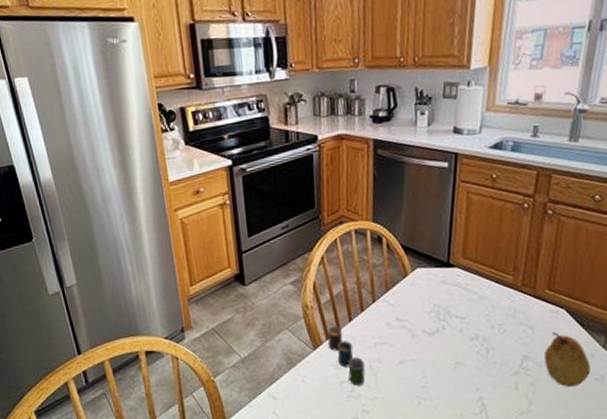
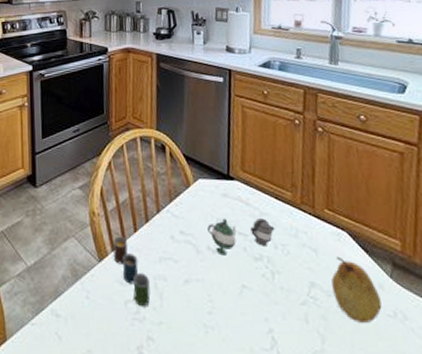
teapot: none [424,302,493,338] -> present [207,218,275,256]

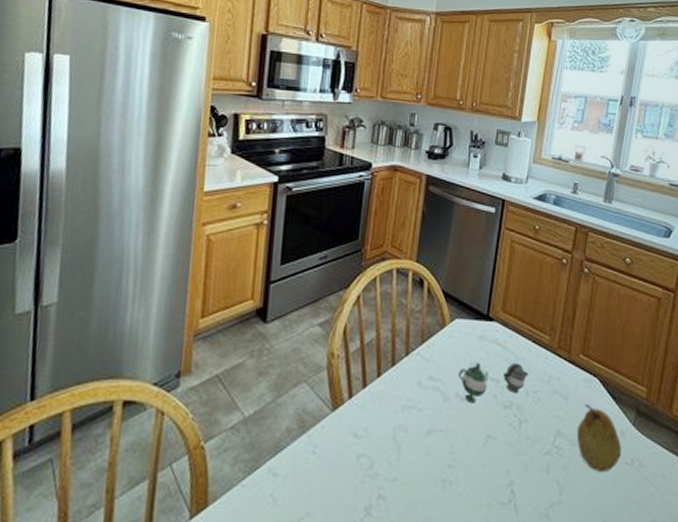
cup: present [113,236,151,307] -> none [351,381,388,462]

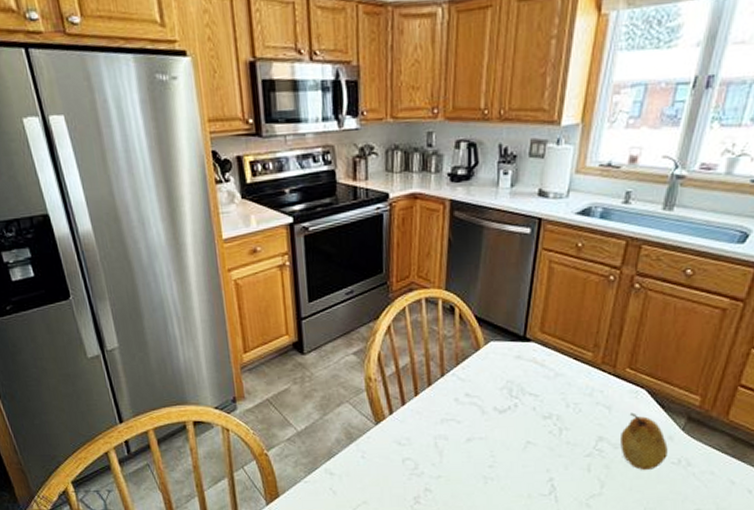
teapot: present [459,362,529,403] -> none [496,379,569,416]

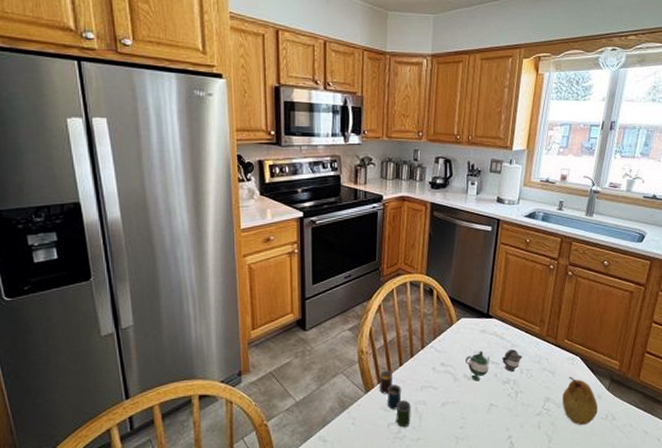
cup: none [391,400,430,464] -> present [379,370,411,428]
teapot: none [496,379,569,416] -> present [466,349,523,382]

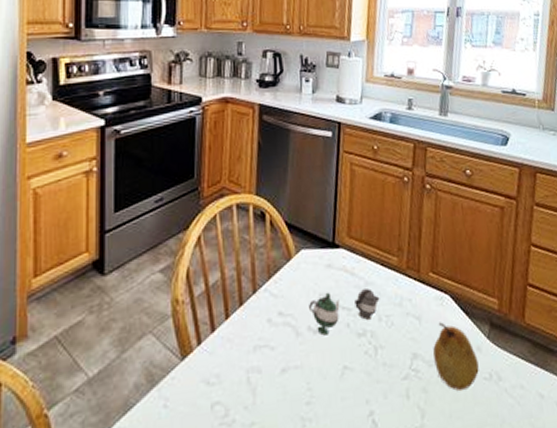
cup: present [379,370,411,428] -> none [200,325,242,409]

